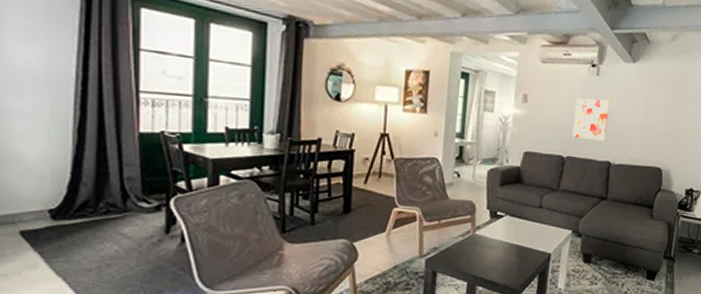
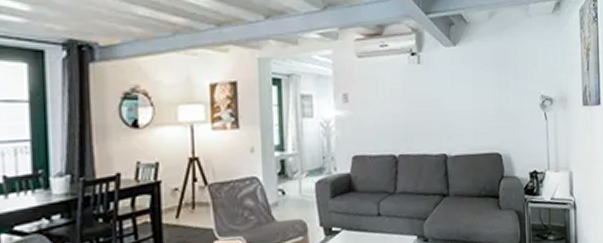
wall art: present [572,98,609,142] -> none [400,88,438,134]

